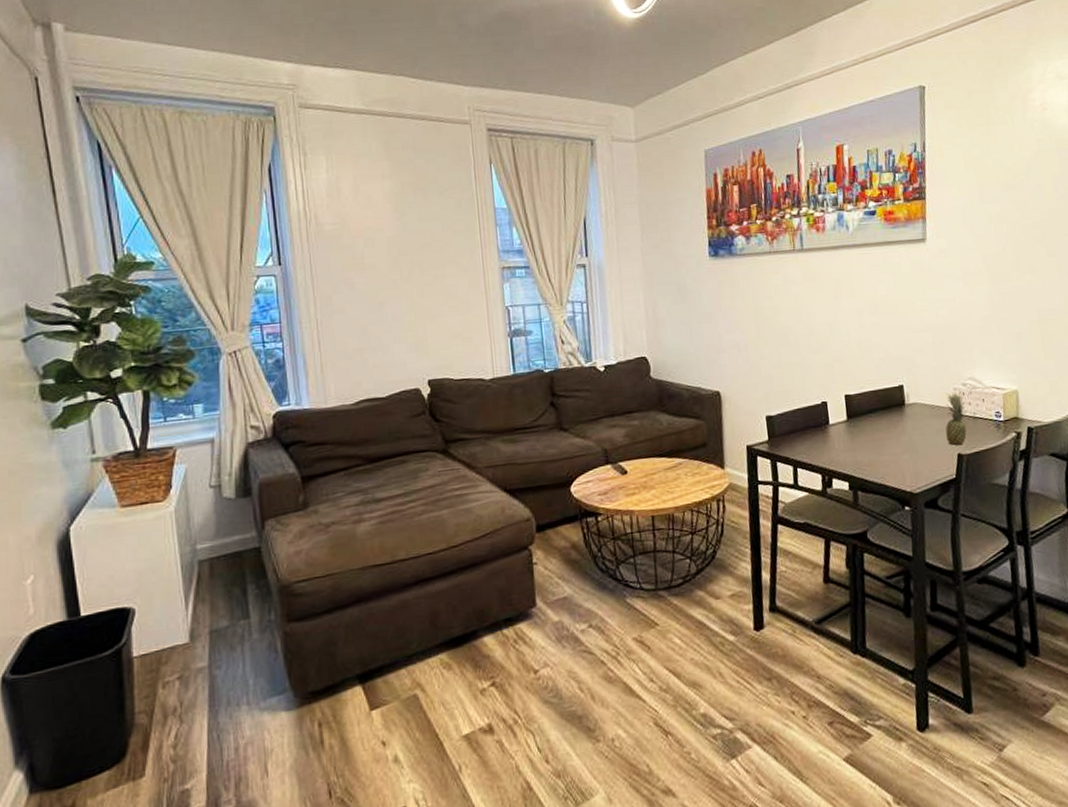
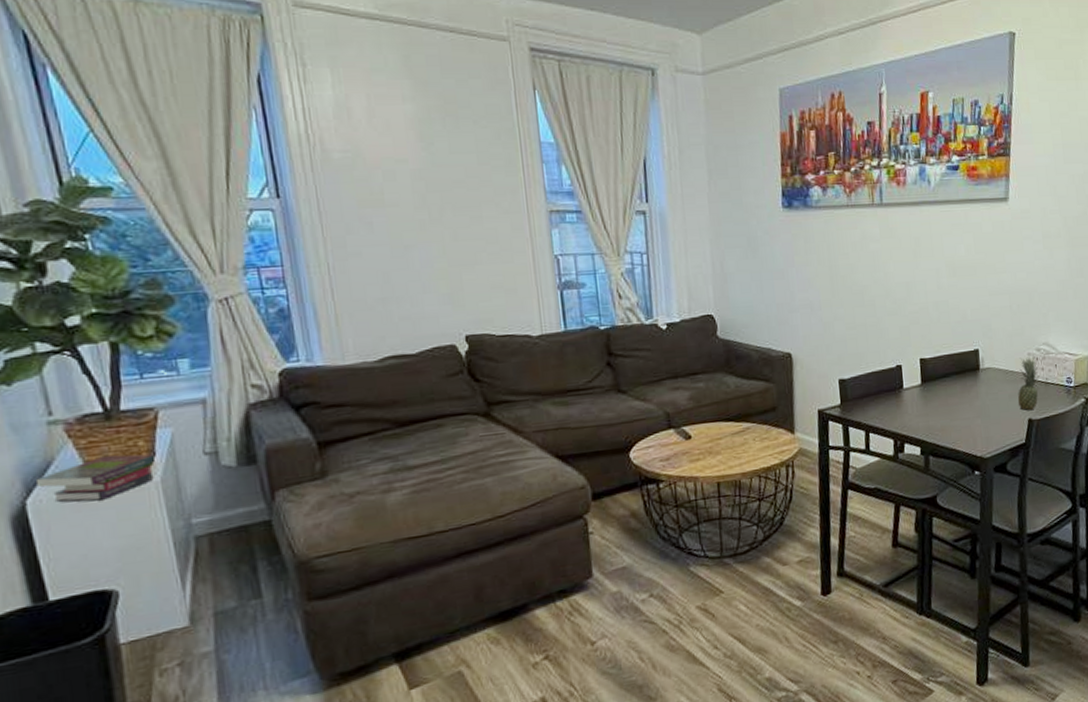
books: none [79,487,172,529] -> present [37,454,156,502]

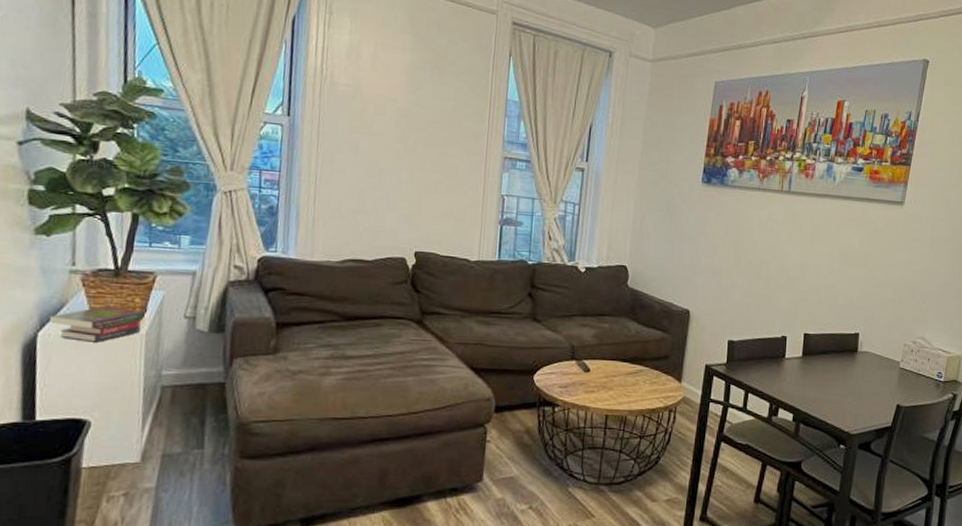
fruit: present [1017,356,1040,410] -> none [889,347,913,396]

